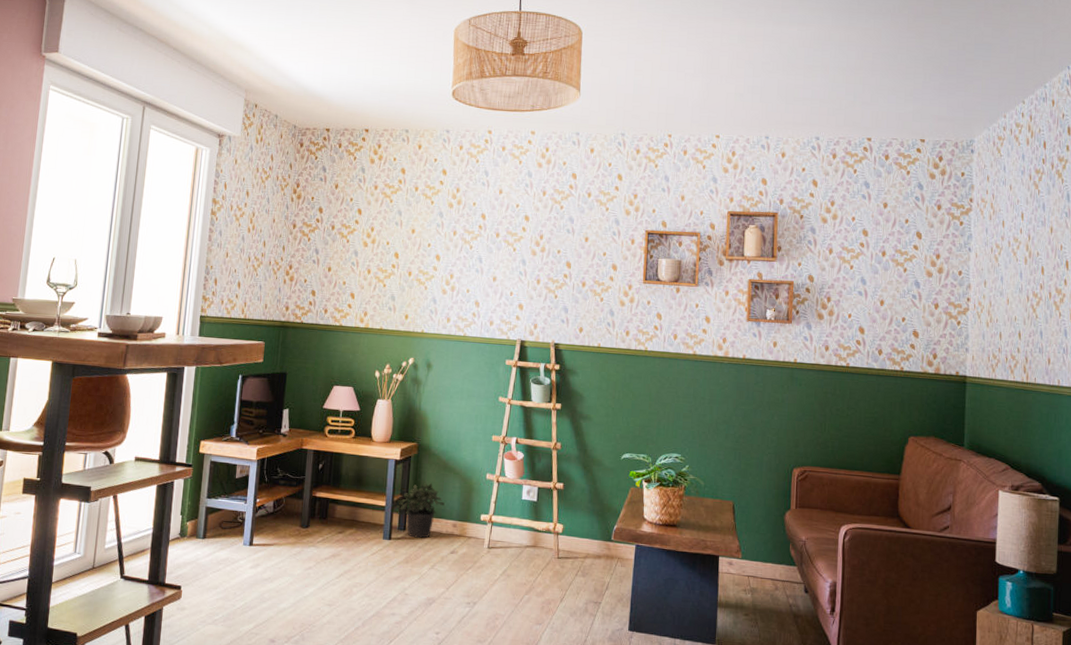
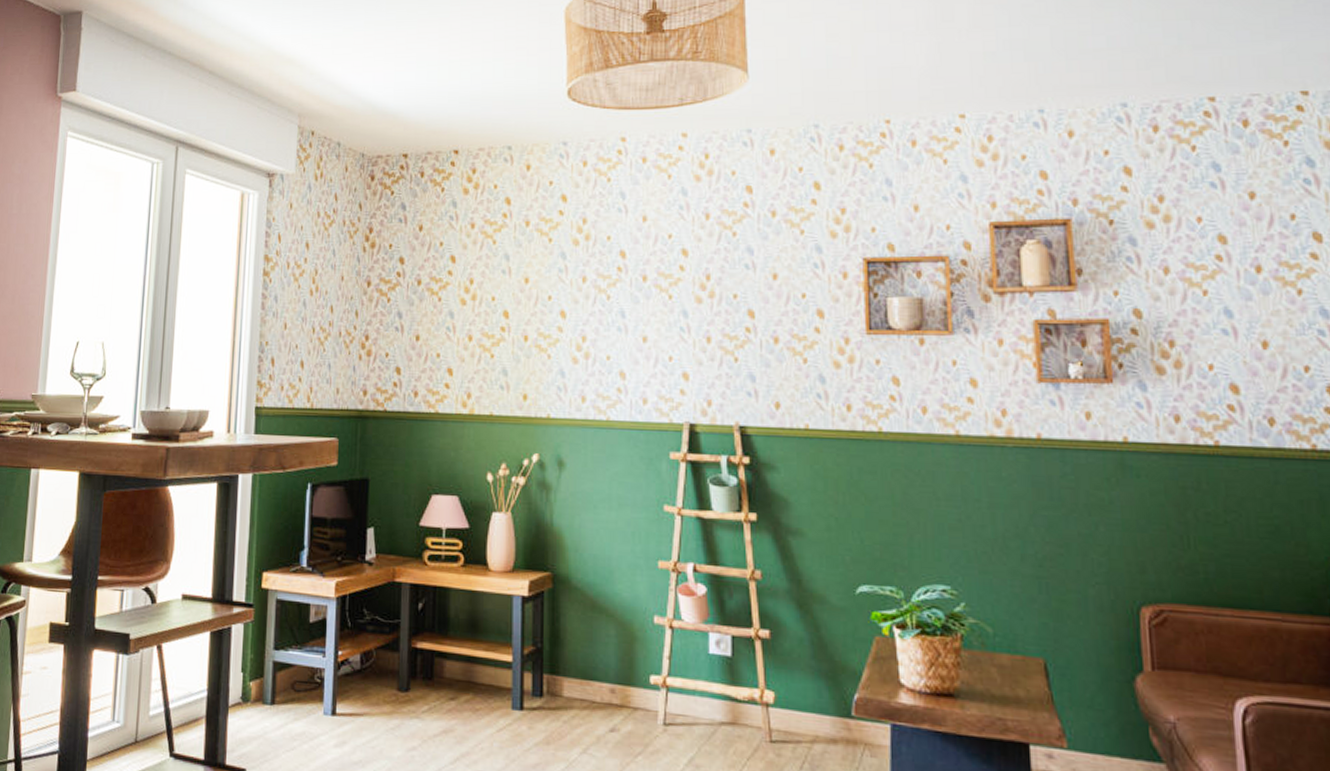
potted plant: present [397,482,445,539] -> none [528,629,596,709]

